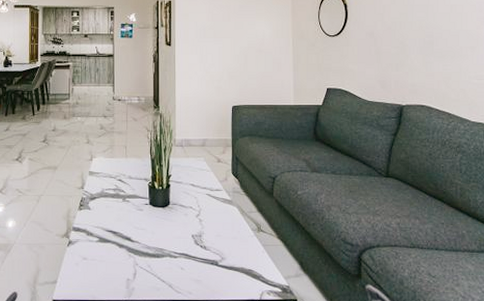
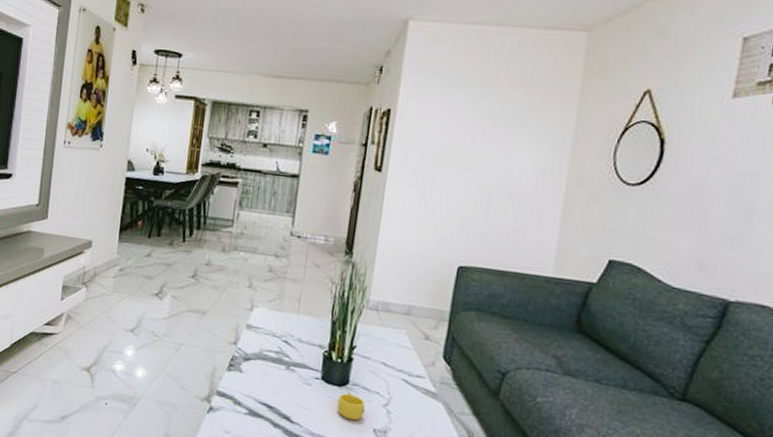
cup: none [163,210,184,231] -> present [336,392,366,420]

